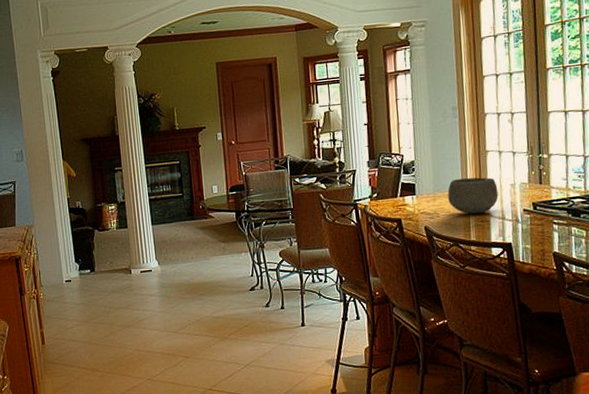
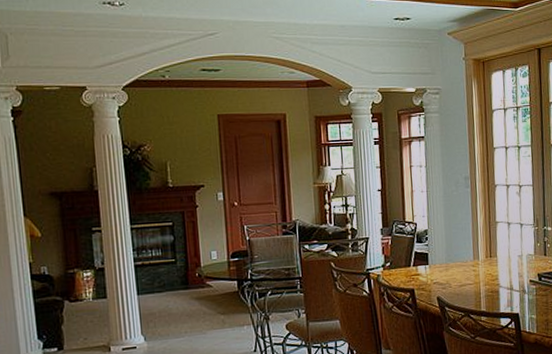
bowl: present [447,177,499,215] -> none [459,248,507,285]

